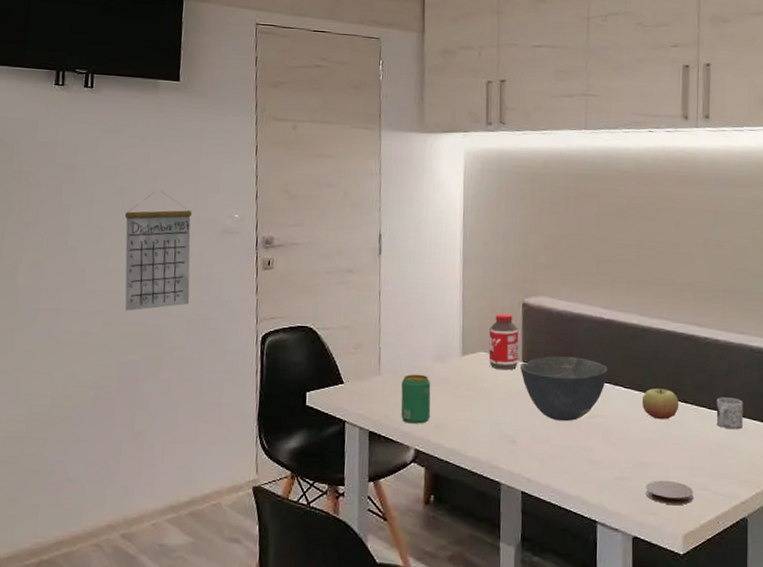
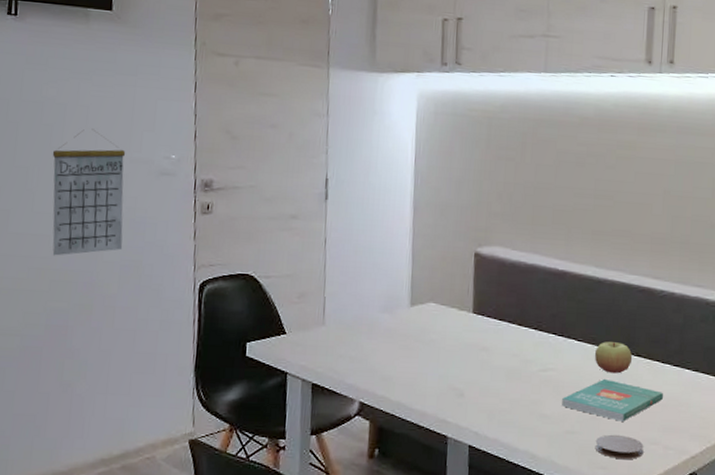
beverage can: present [401,374,431,424] -> none [345,324,378,376]
bottle: present [488,313,519,370] -> none [438,263,470,322]
bowl: present [520,356,608,422] -> none [471,308,561,375]
book: none [611,425,711,467] -> present [562,378,663,422]
mug: present [716,397,743,430] -> none [669,351,697,384]

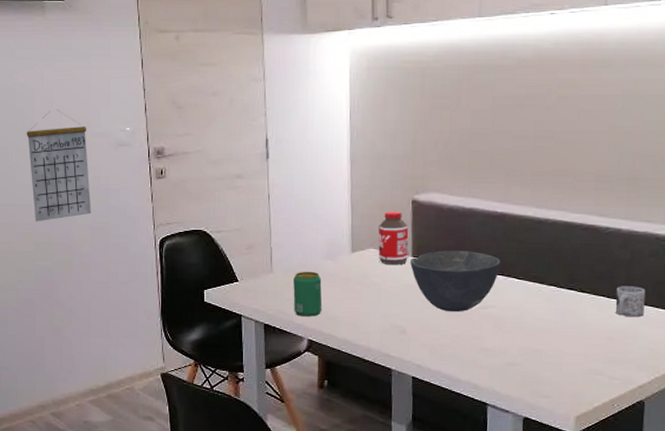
beverage can: none [345,324,378,376] -> present [293,271,323,317]
bottle: none [438,263,470,322] -> present [378,211,409,266]
bowl: none [471,308,561,375] -> present [410,250,501,312]
book: present [562,378,663,422] -> none [503,314,609,354]
apple: present [594,341,633,374] -> none [535,279,576,309]
coaster: present [595,434,644,459] -> none [537,366,588,389]
mug: none [669,351,697,384] -> present [615,286,646,318]

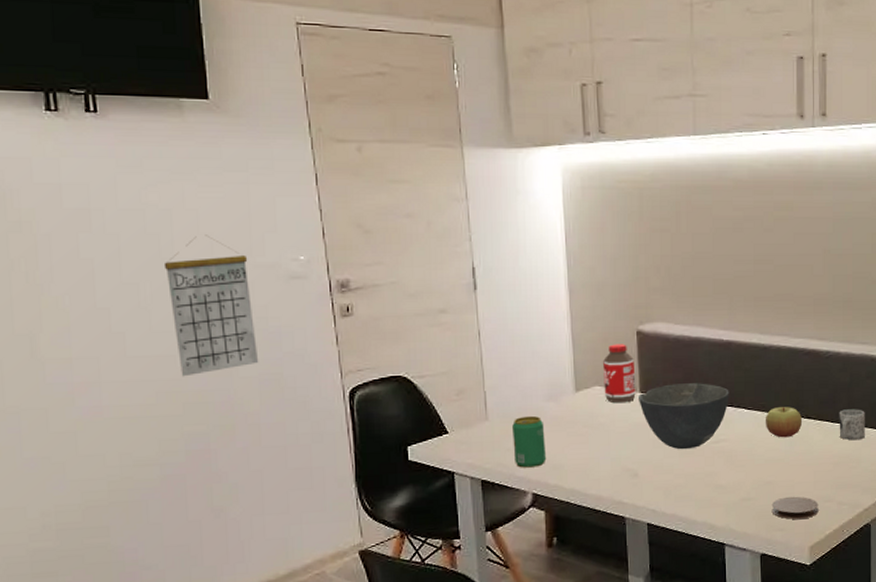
apple: none [535,279,576,309] -> present [765,407,803,438]
coaster: none [537,366,588,389] -> present [771,496,819,519]

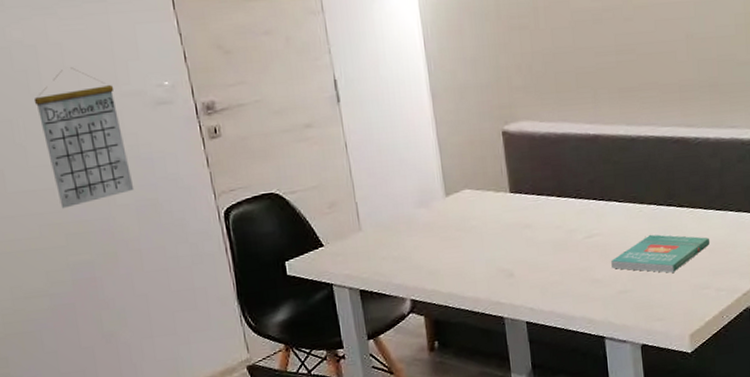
beverage can: present [512,415,547,468] -> none [386,223,422,276]
bottle: present [603,344,636,404] -> none [471,145,506,205]
bowl: present [639,383,729,450] -> none [509,179,600,247]
book: none [736,443,834,484] -> present [611,234,709,273]
apple: present [765,407,803,438] -> none [637,196,675,228]
coaster: present [771,496,819,519] -> none [649,285,697,309]
mug: present [839,409,865,441] -> none [712,194,740,226]

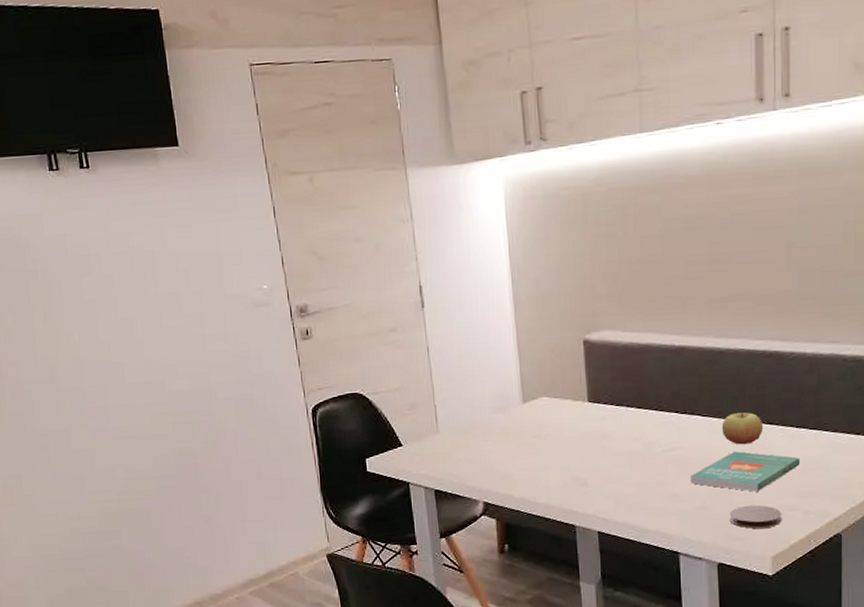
calendar: present [33,67,135,209] -> none [150,271,233,400]
apple: none [637,196,675,228] -> present [721,412,764,445]
coaster: none [649,285,697,309] -> present [729,505,782,529]

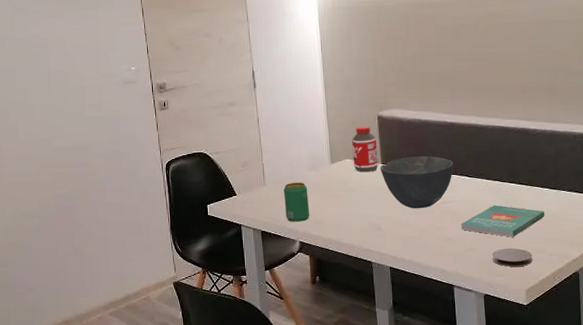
beverage can: none [462,427,496,478] -> present [284,182,310,222]
bottle: none [550,354,584,414] -> present [352,126,378,173]
bowl: none [587,390,682,459] -> present [380,156,454,209]
apple: present [721,412,764,445] -> none [484,175,516,200]

